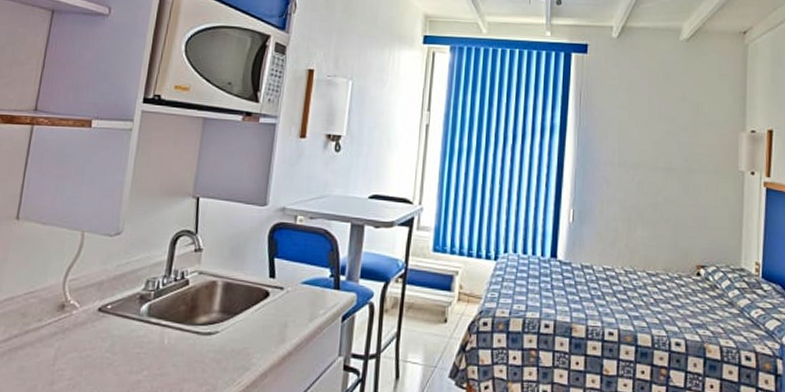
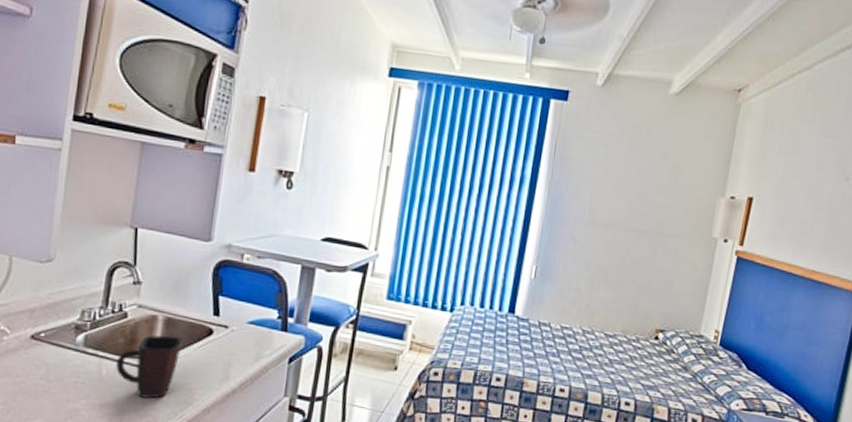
mug: none [177,300,240,366] -> present [116,335,182,399]

